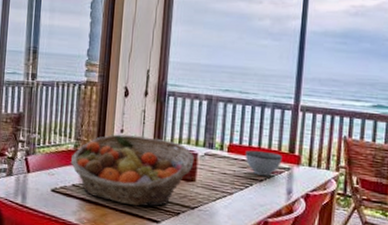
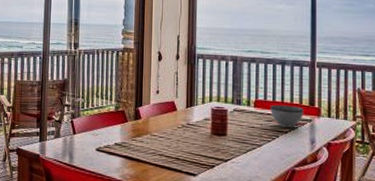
fruit basket: present [70,134,194,207] -> none [112,95,225,162]

